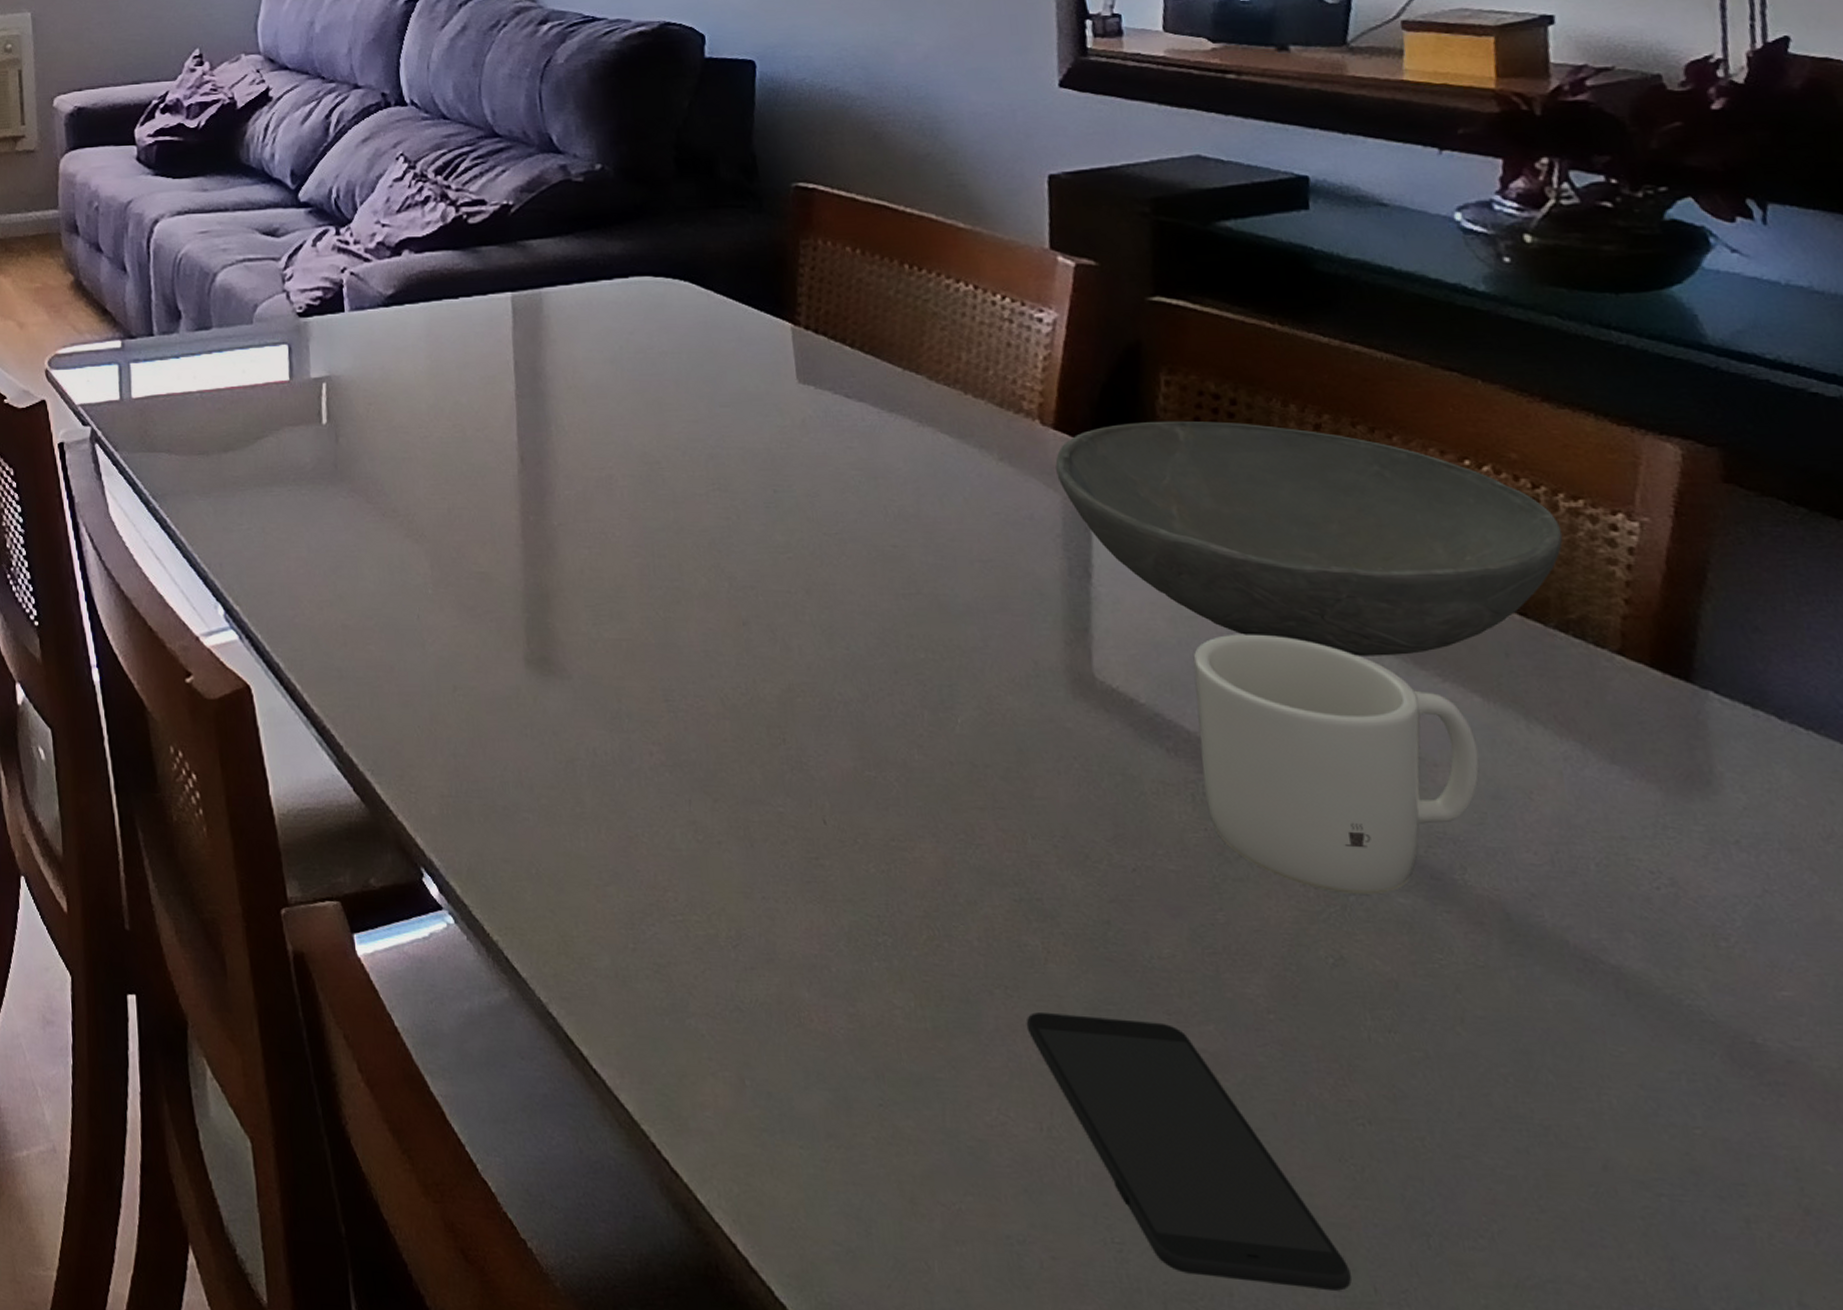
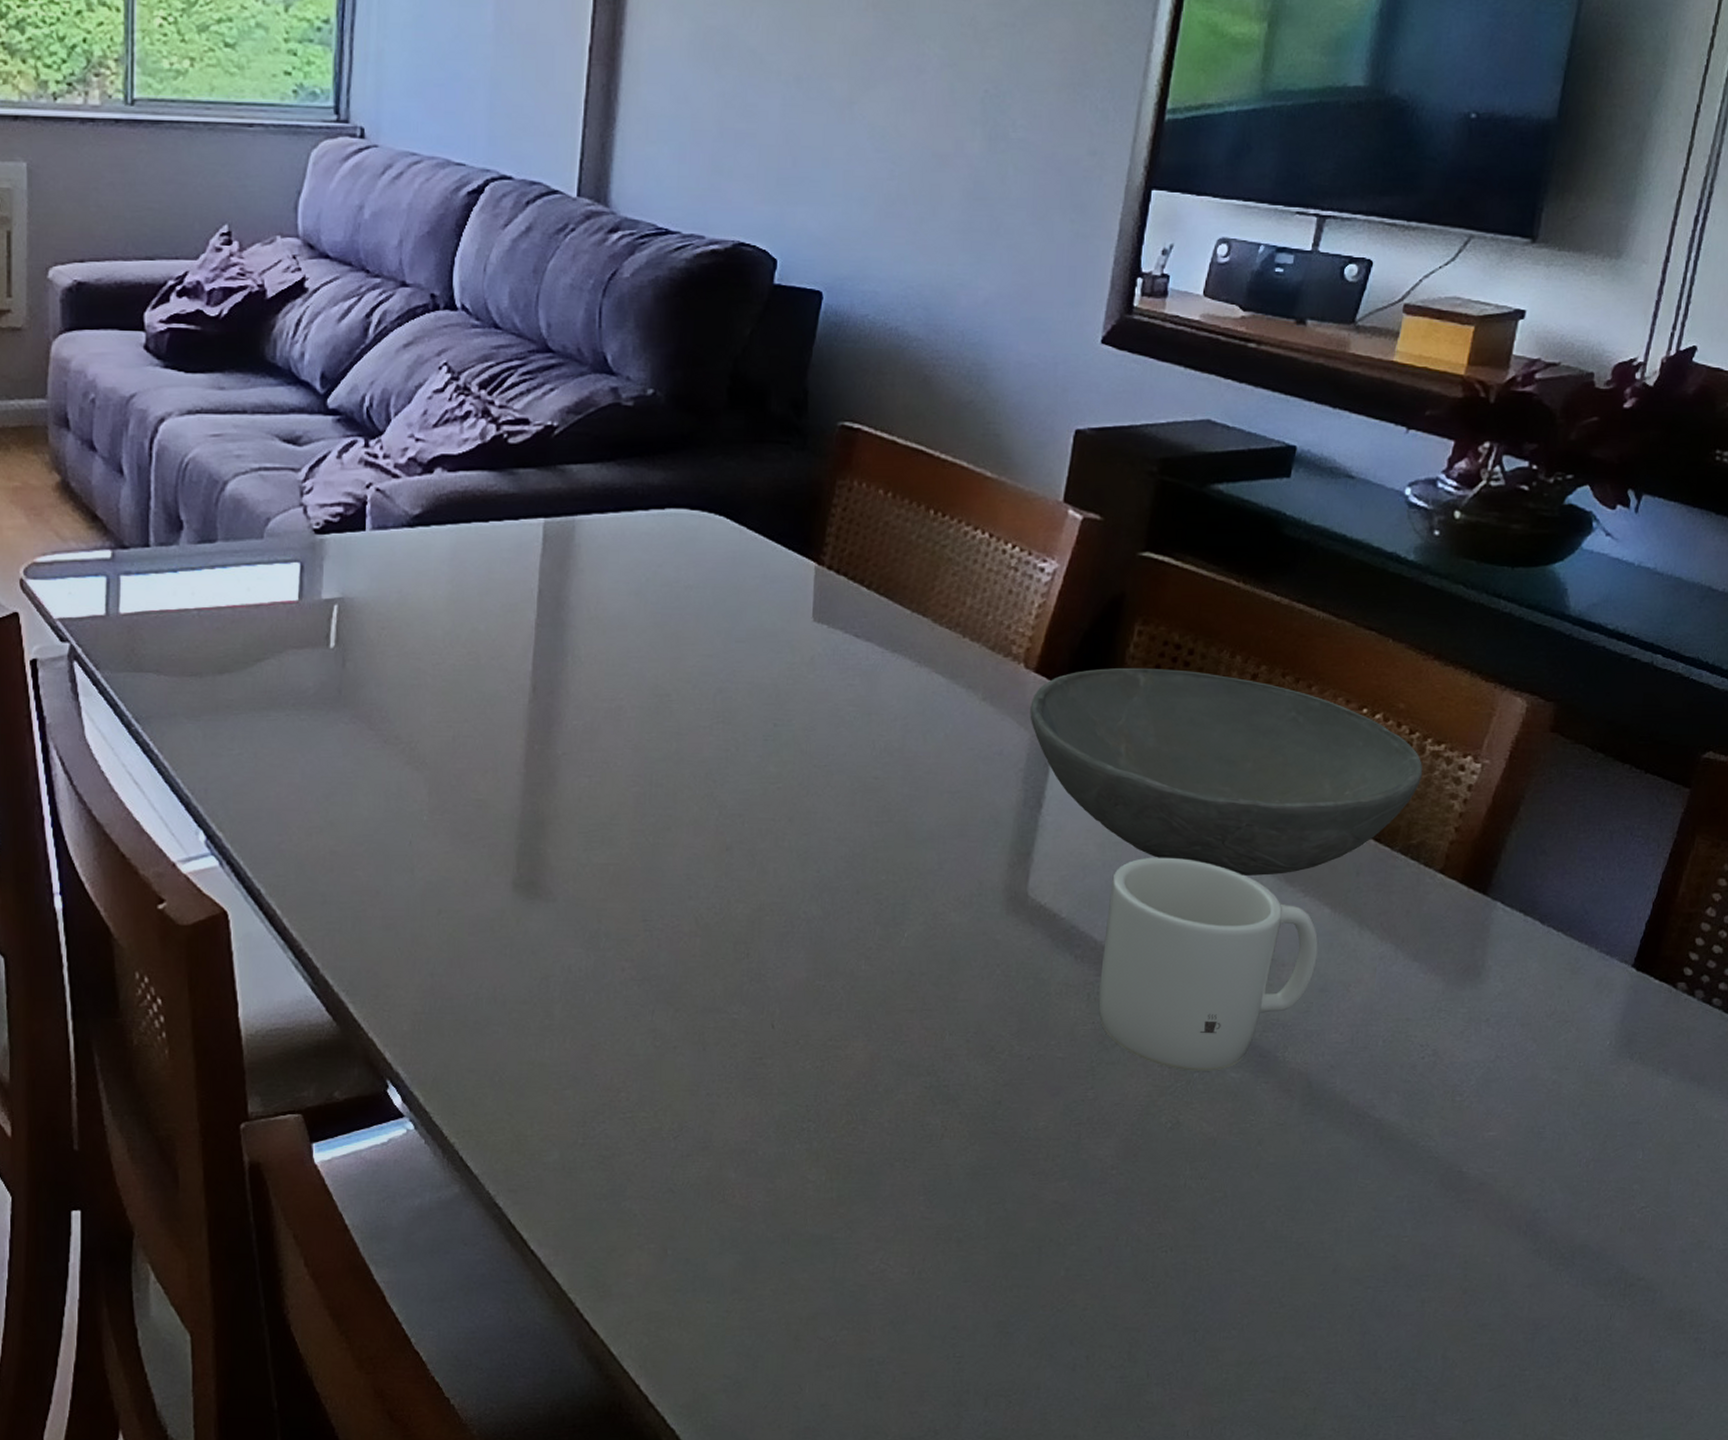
mobile phone: present [1026,1012,1352,1291] -> none [916,1179,1132,1378]

